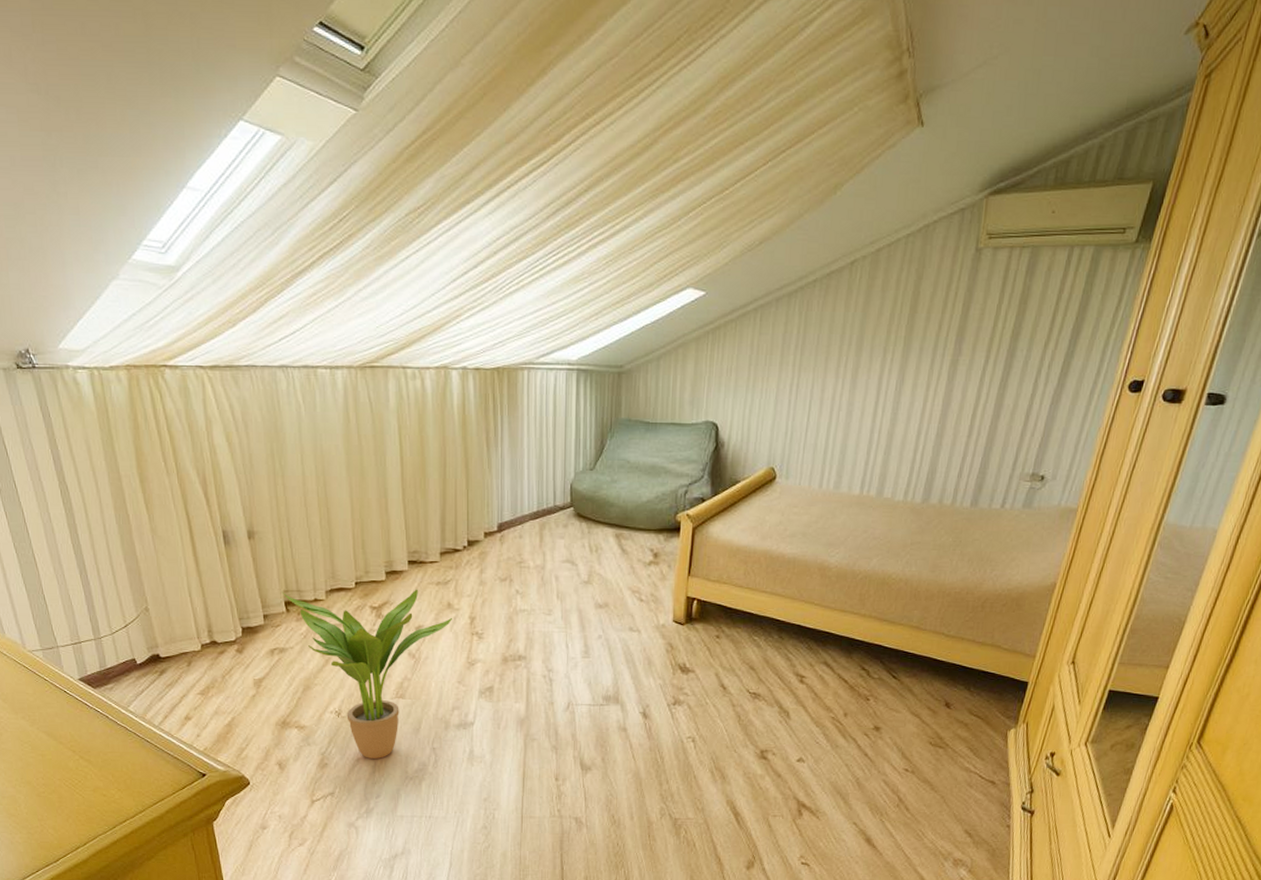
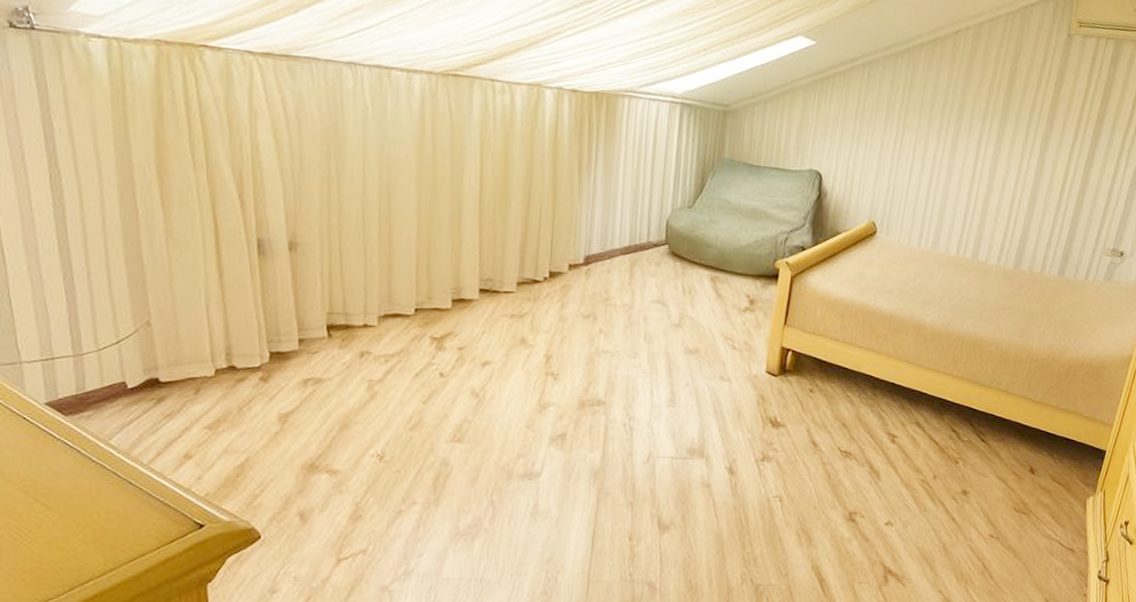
potted plant: present [281,589,452,760] -> none [324,313,525,512]

